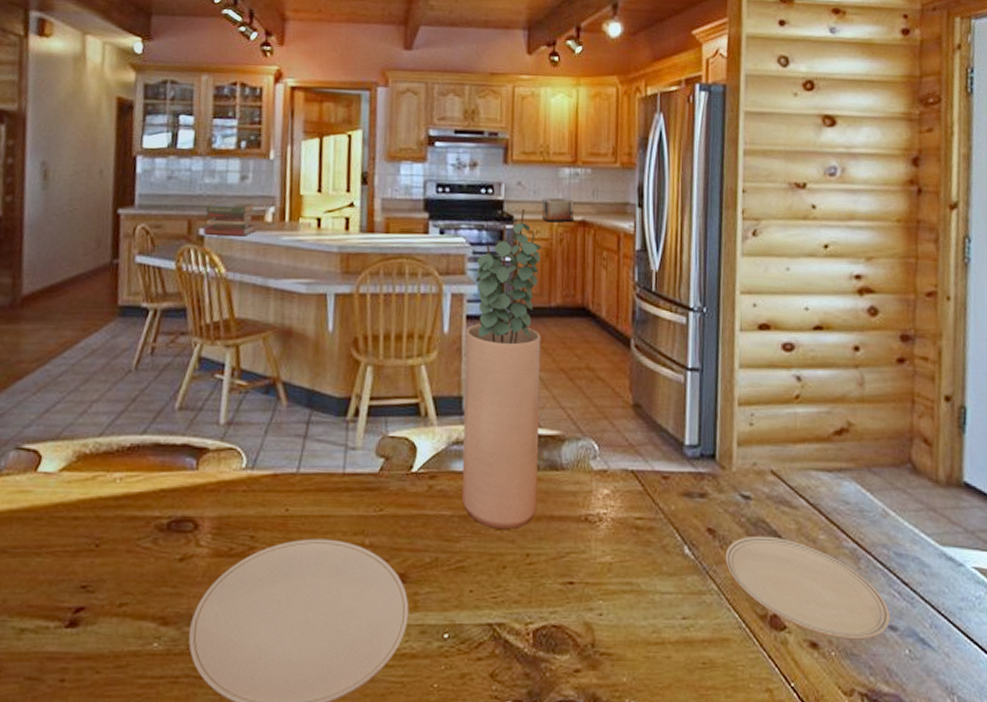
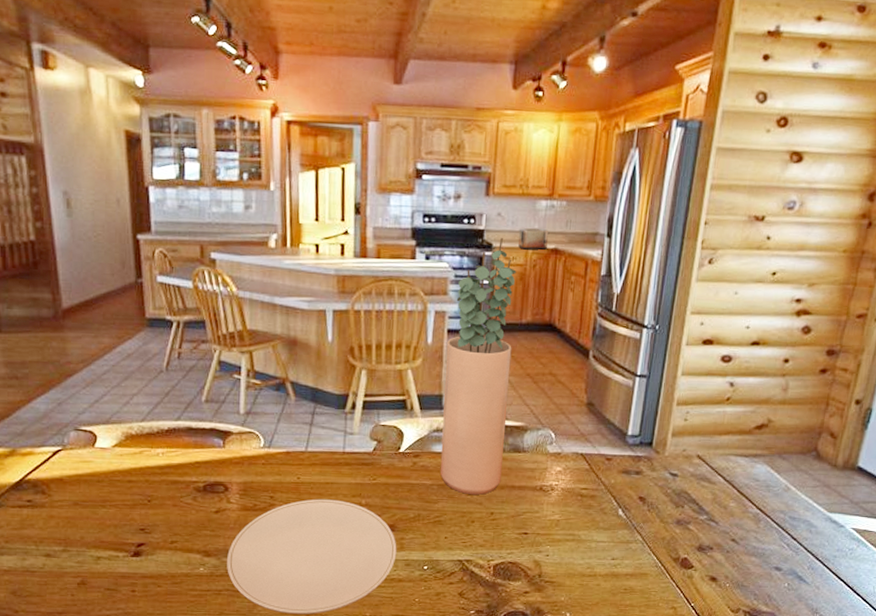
books: present [203,202,255,236] -> none [214,229,261,260]
plate: present [725,535,890,640] -> none [651,502,778,576]

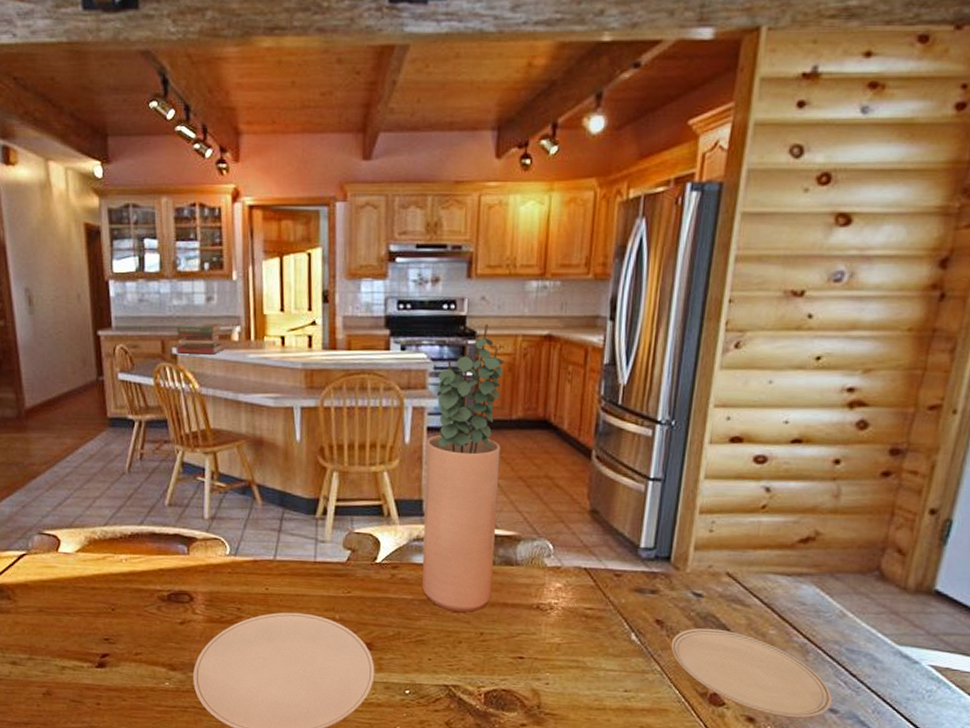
books: none [214,229,261,260] -> present [175,322,224,355]
toaster: present [517,227,549,250] -> none [505,312,542,337]
plate: none [651,502,778,576] -> present [670,627,832,719]

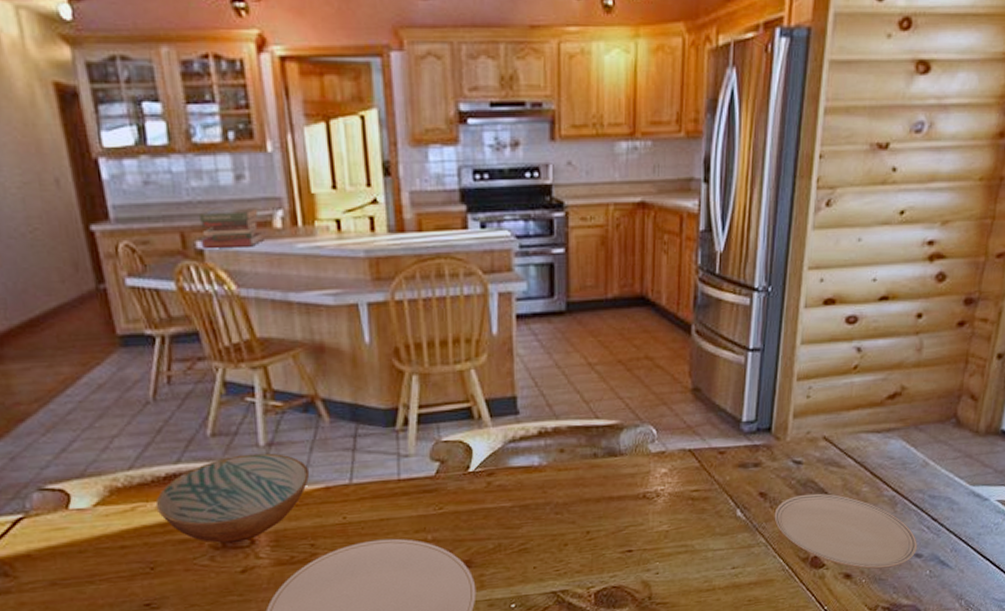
bowl: none [121,524,242,598] -> present [155,453,310,544]
vase: present [421,323,504,612] -> none [517,192,598,513]

